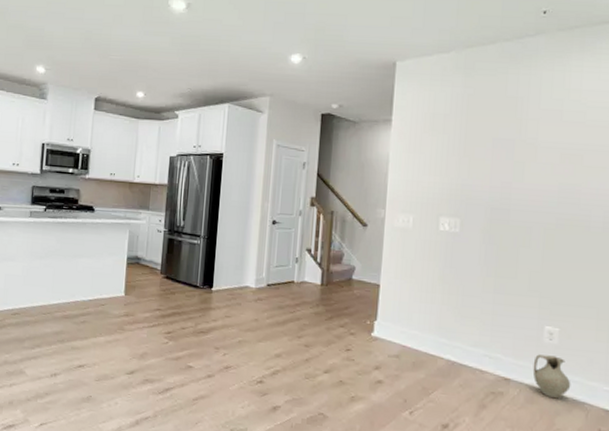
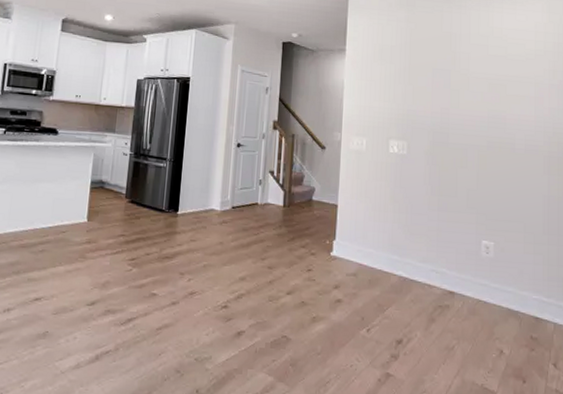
ceramic jug: present [532,354,571,399] -> none [473,267,506,309]

